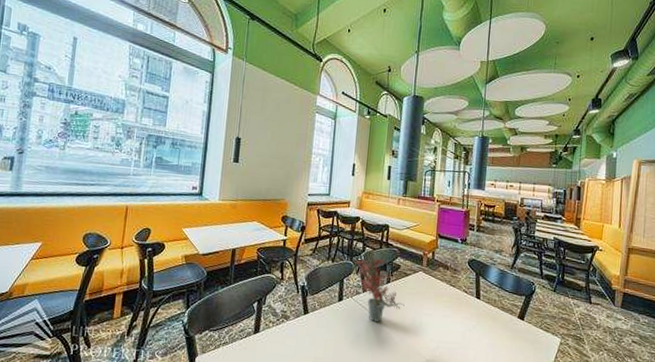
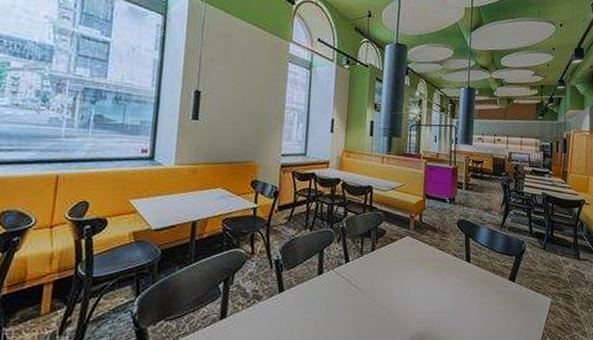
potted plant: present [354,245,405,322] -> none [335,210,392,295]

